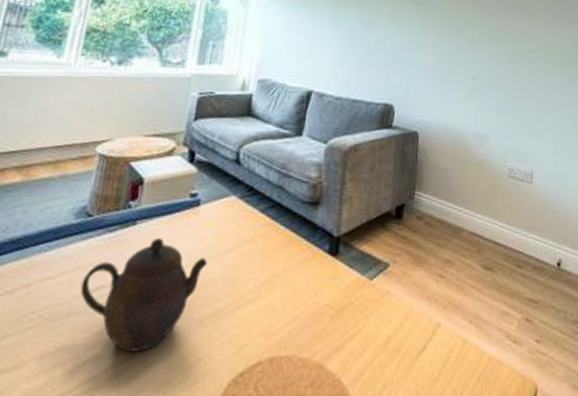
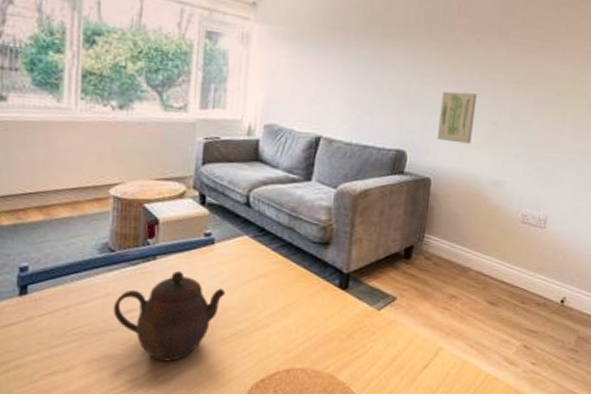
wall art: none [422,48,456,98] -> present [436,91,477,144]

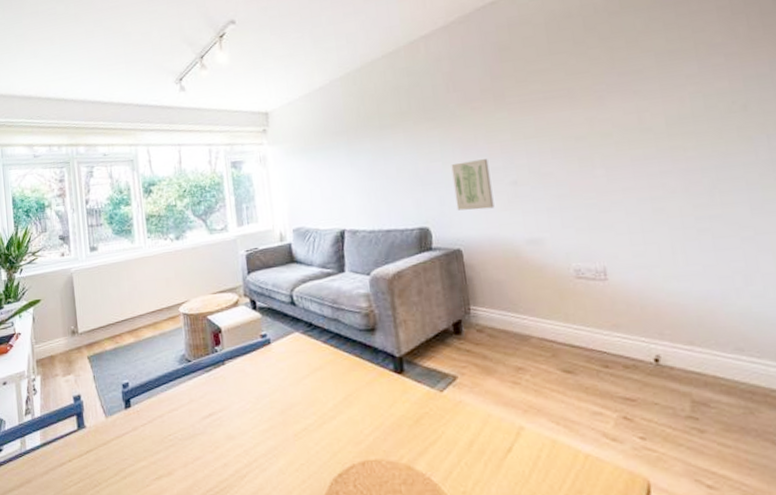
teapot: present [113,270,226,361] -> none [197,372,289,461]

